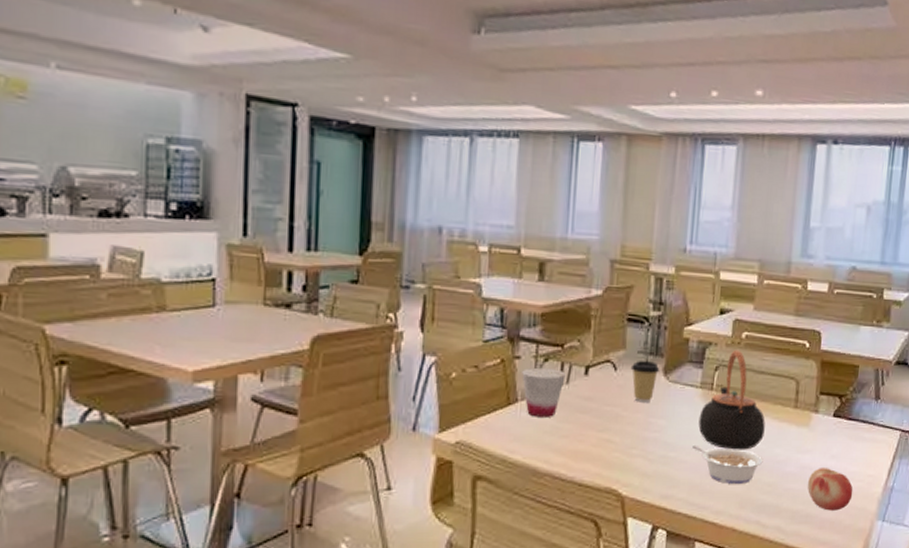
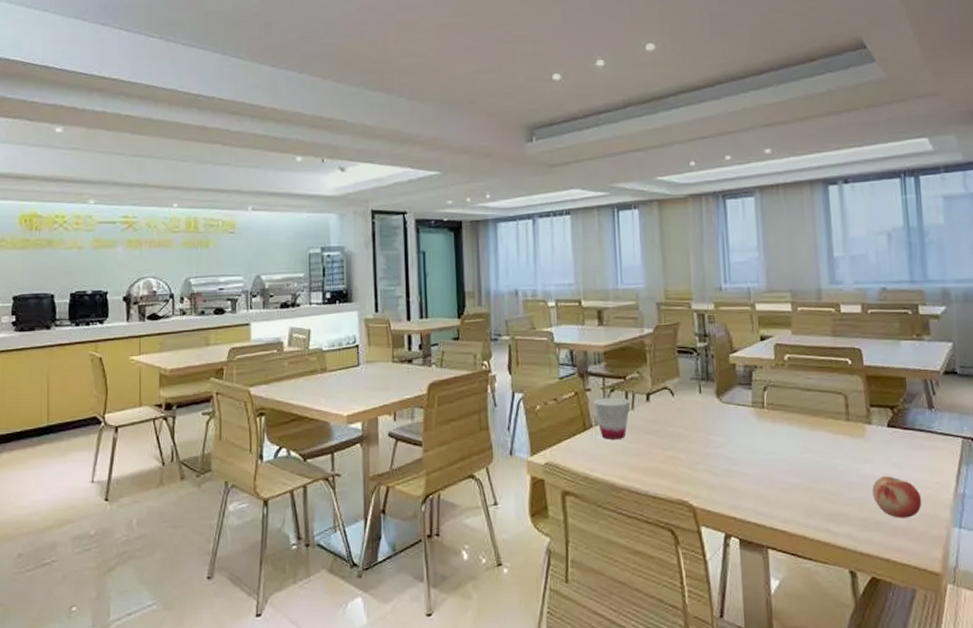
coffee cup: present [630,360,660,402] -> none [686,385,713,422]
legume: present [691,444,763,484] -> none [751,458,823,494]
teapot: present [698,349,766,450] -> none [755,371,821,462]

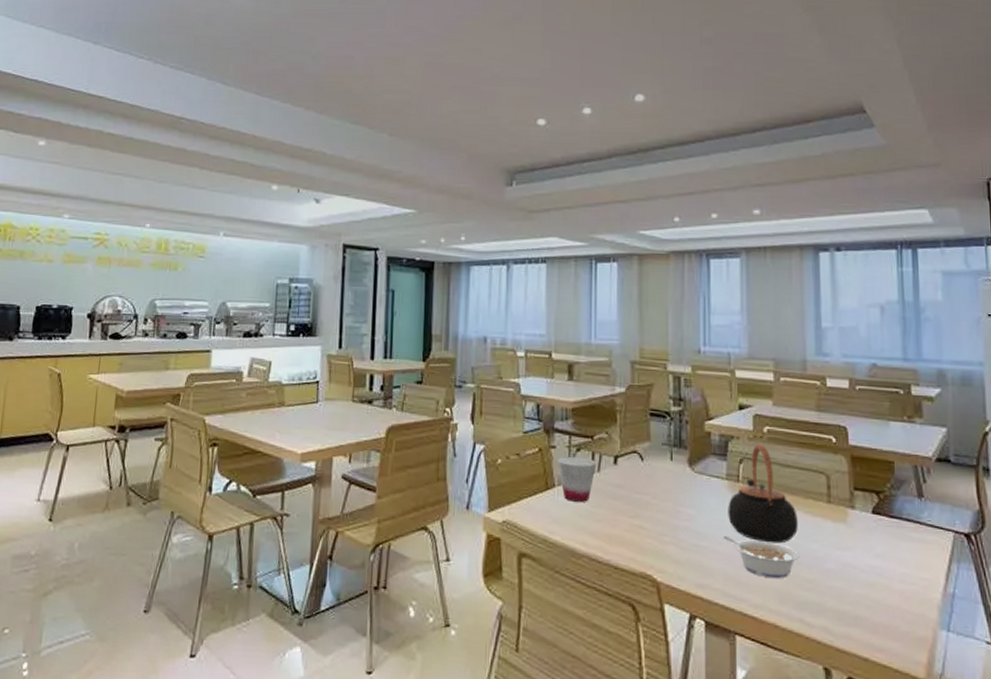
legume: none [751,458,823,494] -> present [722,535,800,578]
teapot: none [755,371,821,462] -> present [728,443,798,544]
fruit: present [872,476,922,518] -> none [852,567,907,615]

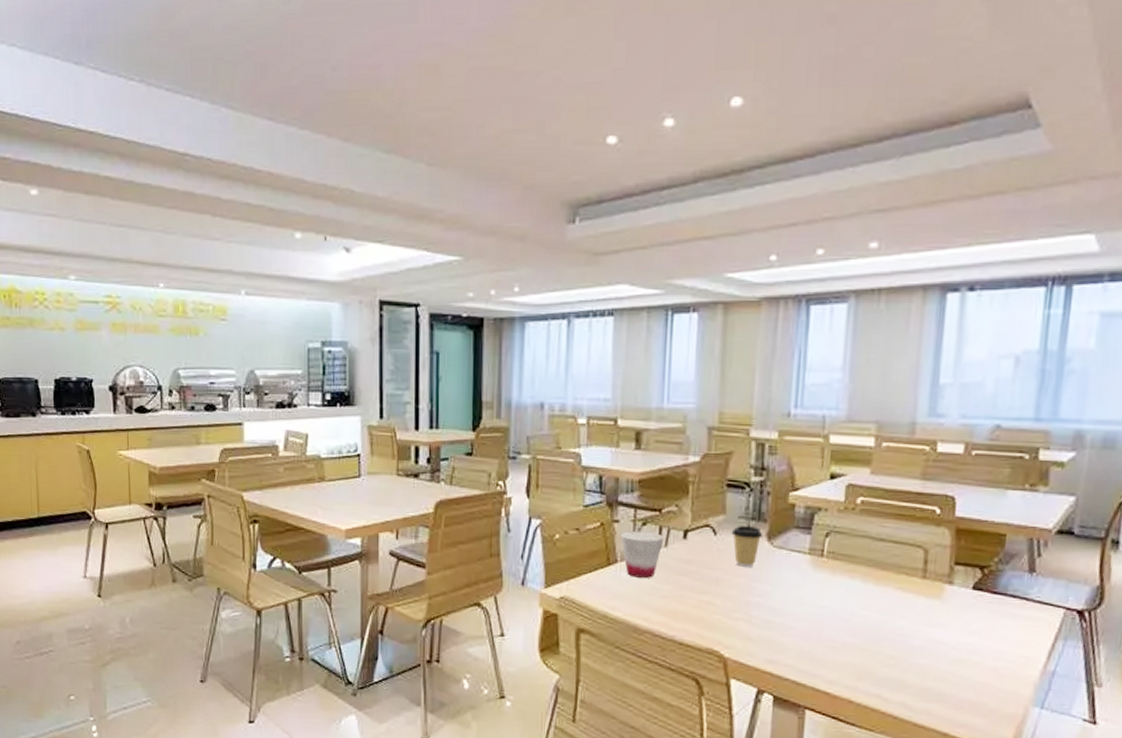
coffee cup: none [656,451,685,492] -> present [731,525,763,567]
legume: present [722,535,800,578] -> none [799,611,884,655]
teapot: present [728,443,798,544] -> none [807,515,887,620]

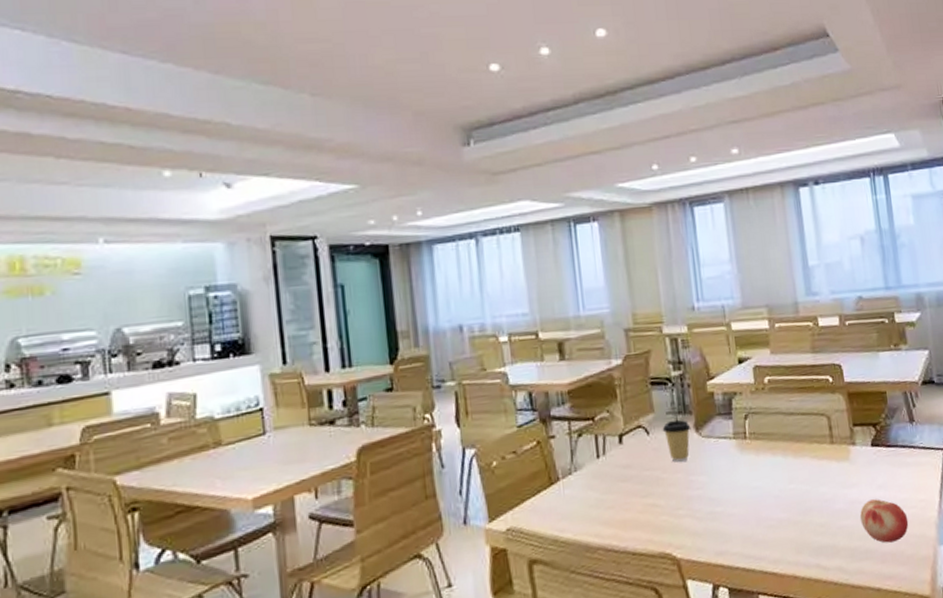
cup: present [621,530,664,578] -> none [559,442,601,493]
fruit: none [939,644,1000,692] -> present [860,499,909,543]

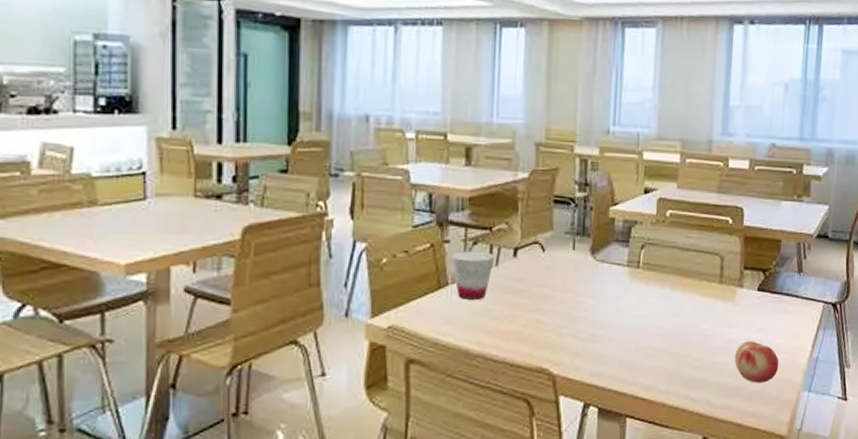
cup: none [559,442,601,493] -> present [451,250,495,300]
coffee cup: present [662,419,691,462] -> none [558,240,587,282]

